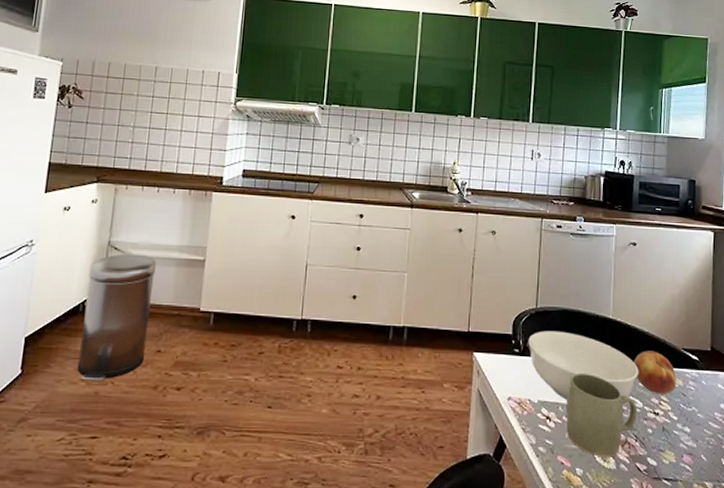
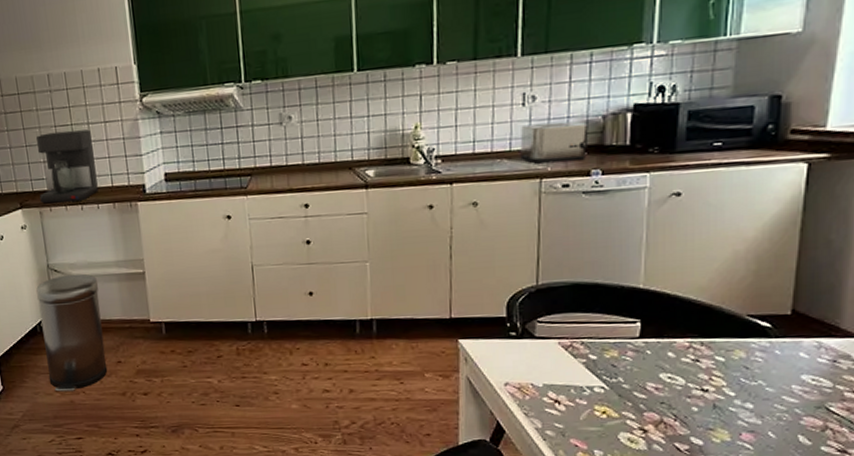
coffee maker: none [118,117,184,183] -> present [35,129,98,204]
toaster: none [528,174,575,209] -> present [520,121,589,164]
bowl: present [528,331,639,400] -> none [527,308,682,382]
mug: present [566,372,638,457] -> none [580,351,678,438]
fruit: present [634,350,676,394] -> none [674,320,736,369]

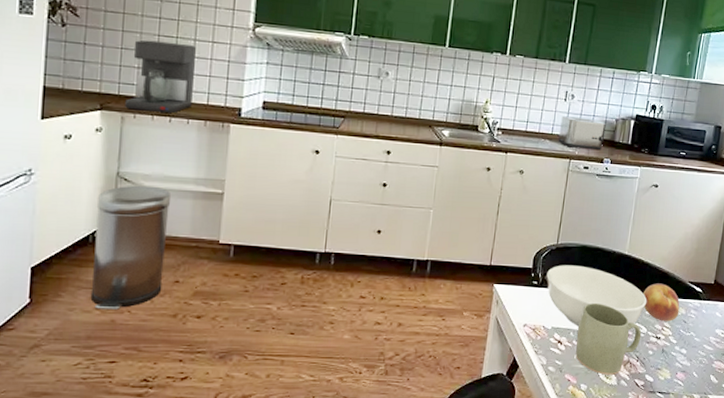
bowl: none [527,308,682,382] -> present [546,265,647,327]
mug: none [580,351,678,438] -> present [576,302,642,375]
fruit: none [674,320,736,369] -> present [643,283,680,321]

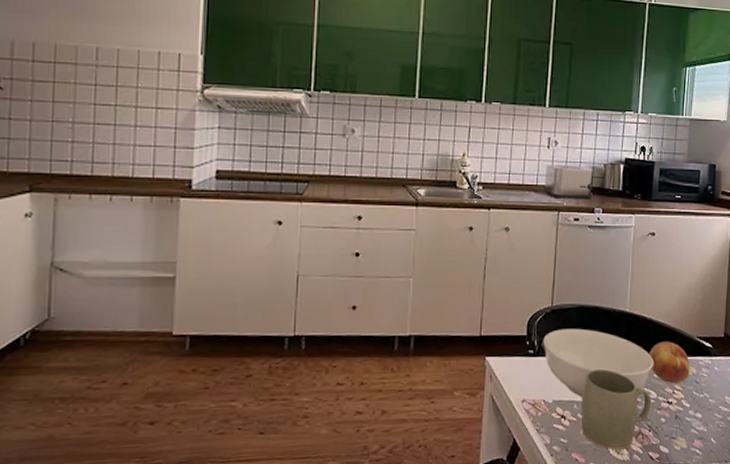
pedal bin: present [90,185,172,311] -> none [23,275,115,425]
coffee maker: present [125,40,196,113] -> none [58,110,138,190]

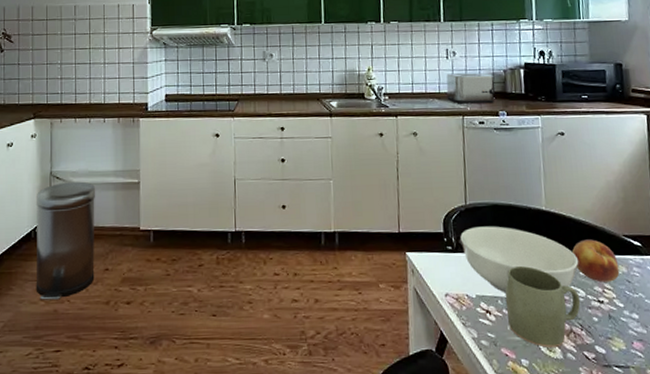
pedal bin: none [23,275,115,425] -> present [35,181,96,301]

